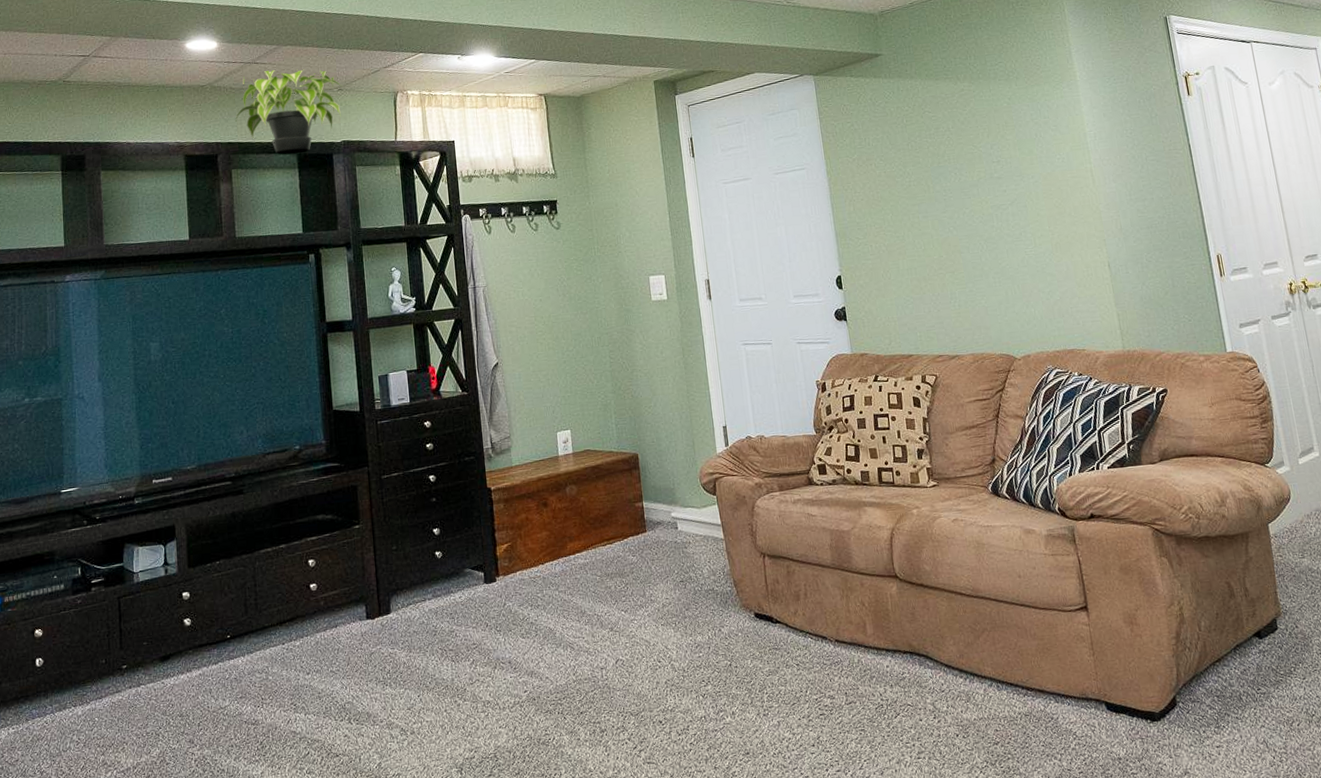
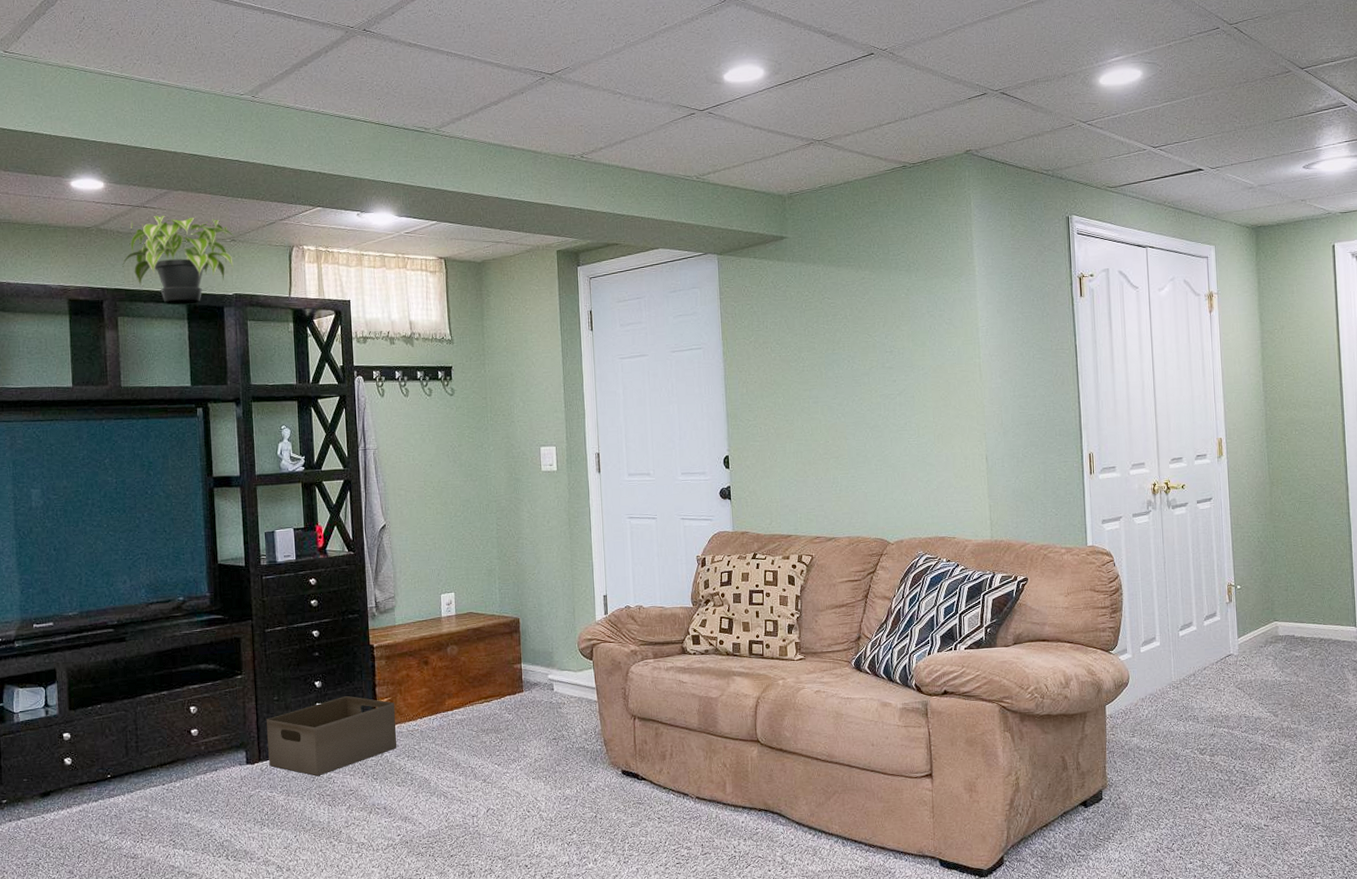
storage basket: none [386,543,520,630] -> present [267,696,397,776]

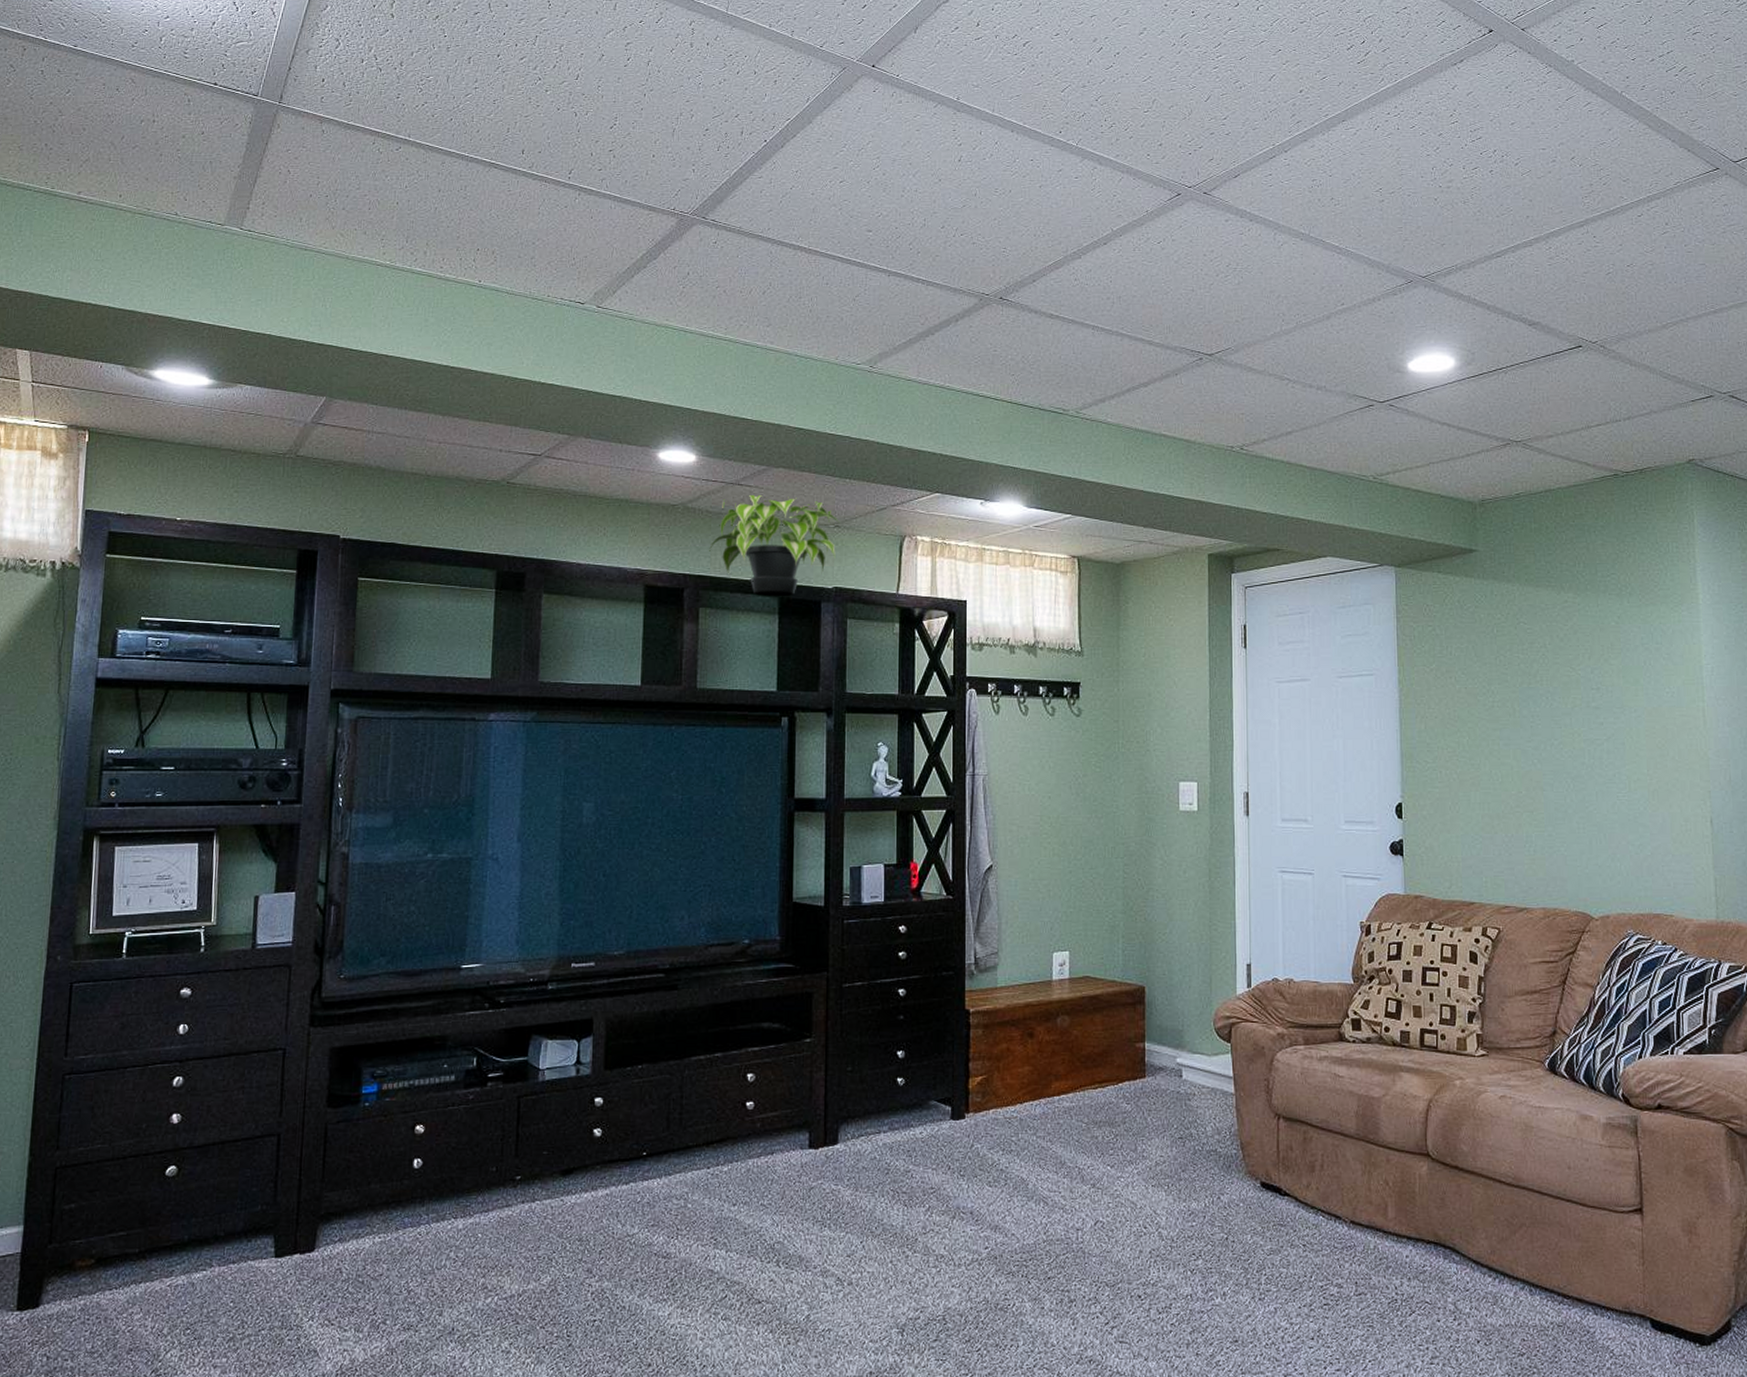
storage basket: present [267,696,397,776] -> none [836,1071,991,1168]

